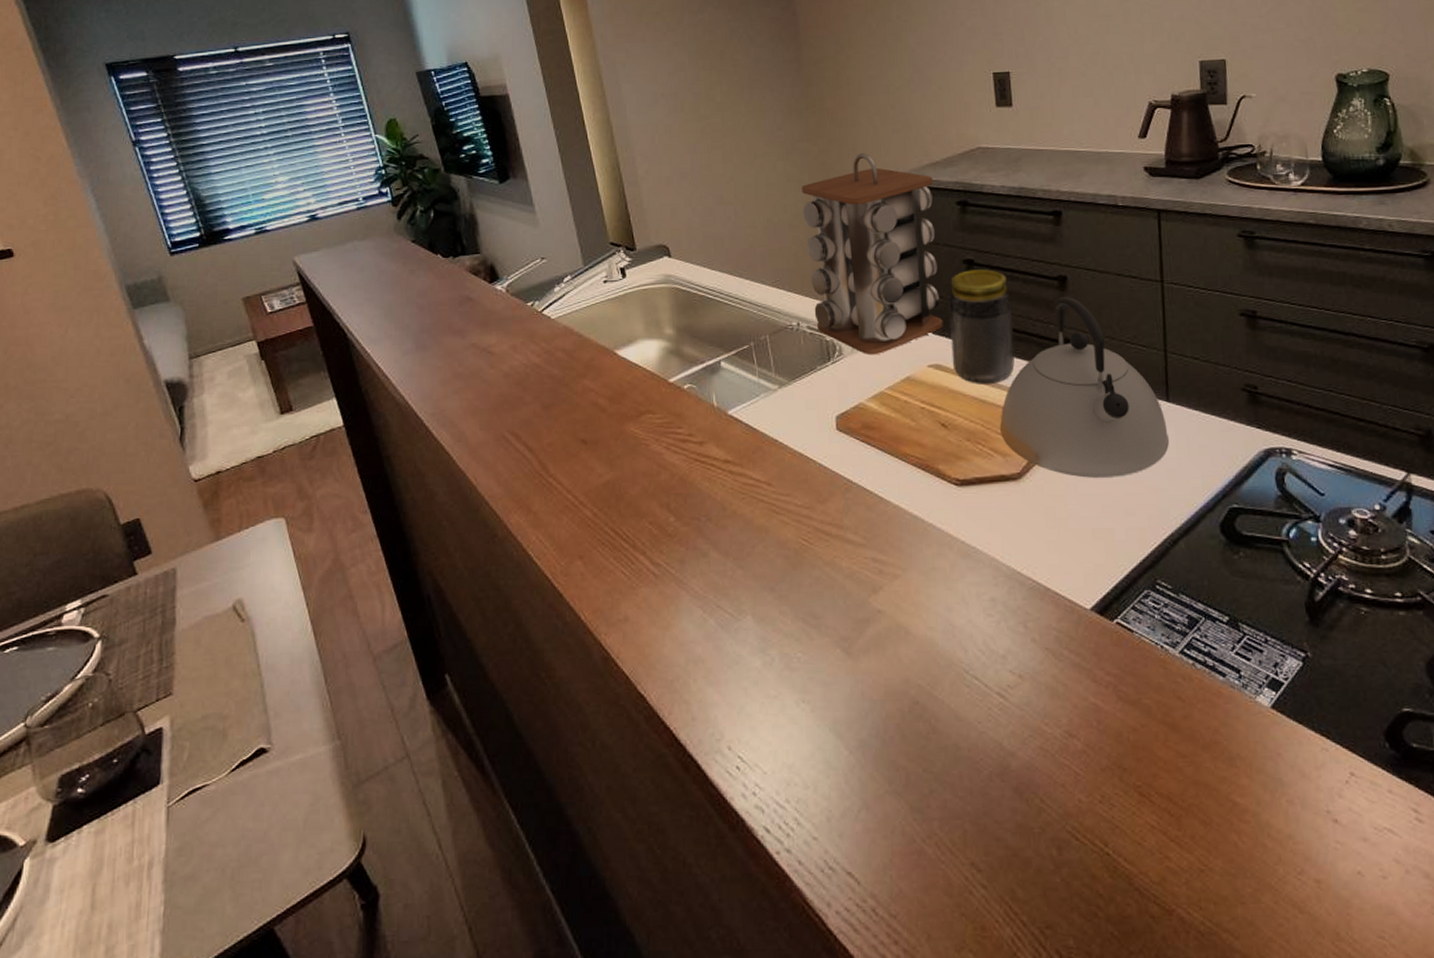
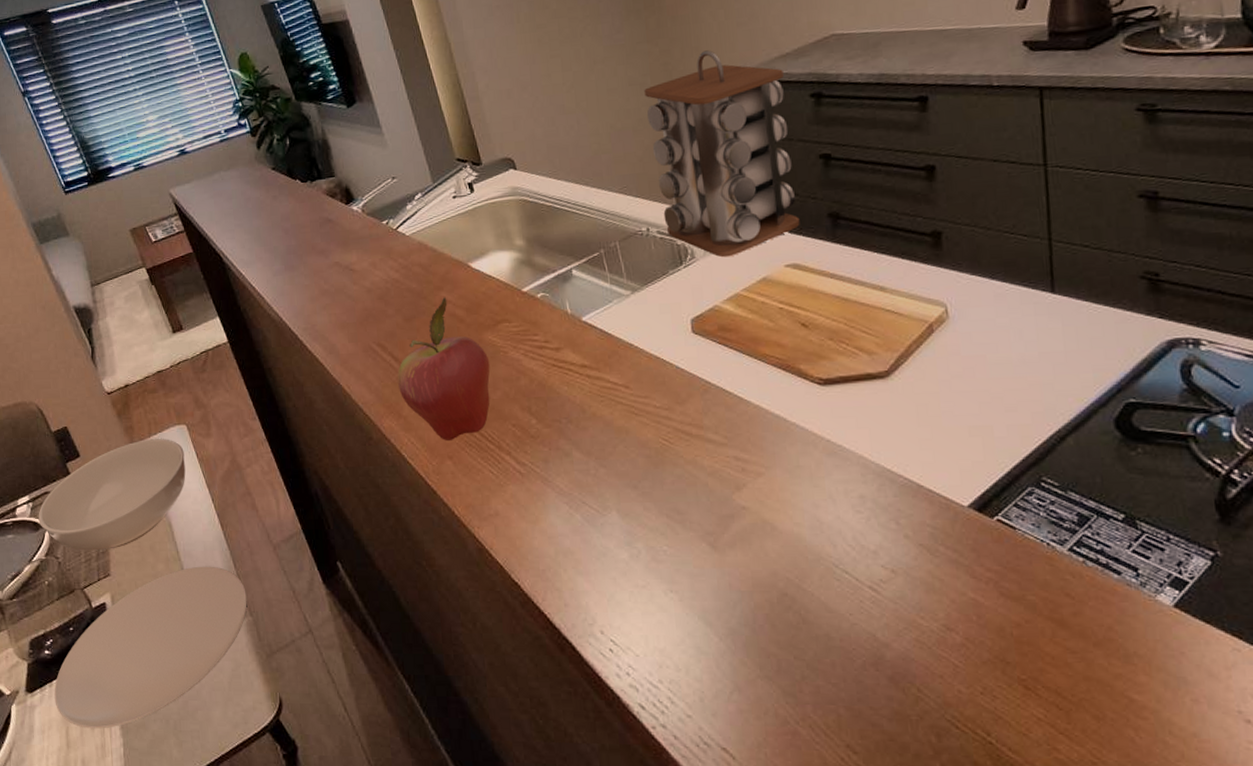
plate: none [82,681,338,884] -> present [54,566,248,729]
bowl: none [90,534,279,666] -> present [38,439,186,551]
fruit: none [529,385,630,538] -> present [397,297,491,440]
jar: present [949,269,1015,386] -> none [805,163,879,284]
kettle: present [1000,297,1170,478] -> none [865,187,1056,375]

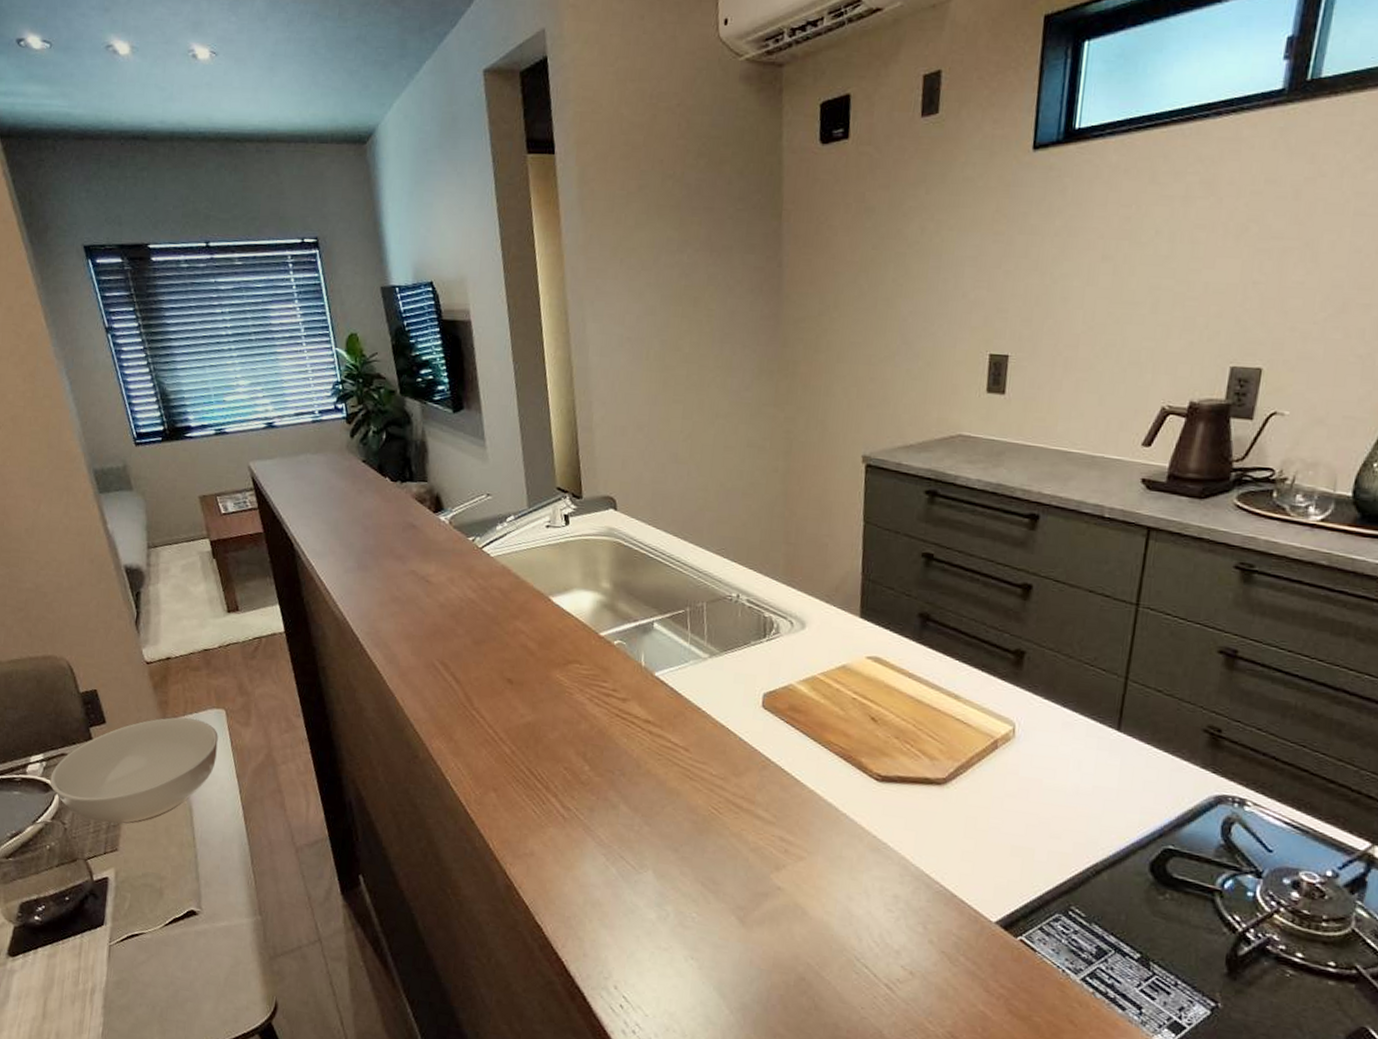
plate: present [54,566,248,729] -> none [37,856,260,1005]
fruit: present [397,297,491,440] -> none [454,626,553,773]
spice rack: present [644,50,800,258] -> none [756,426,904,639]

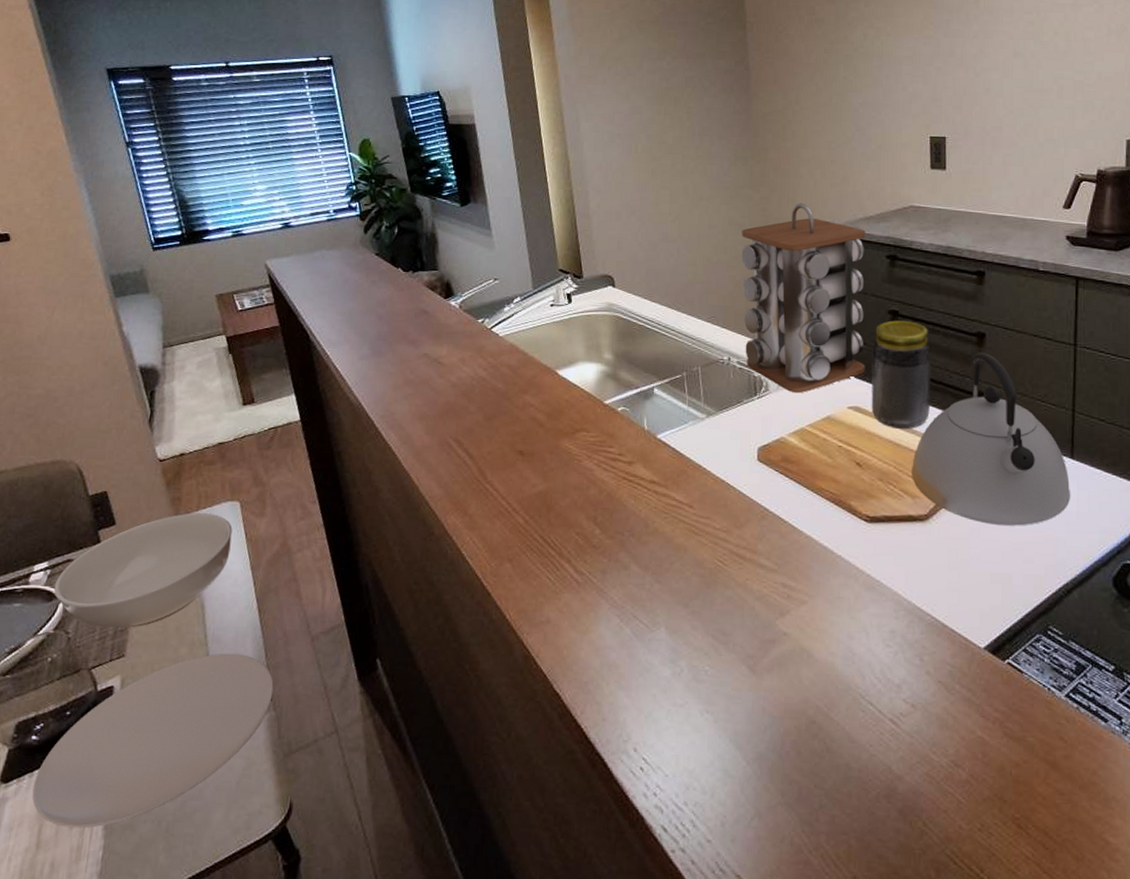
plate: none [37,856,260,1005] -> present [32,653,275,829]
spice rack: none [756,426,904,639] -> present [742,203,866,394]
jar: none [892,564,967,686] -> present [871,320,932,430]
kettle: none [932,606,1113,799] -> present [912,352,1071,526]

